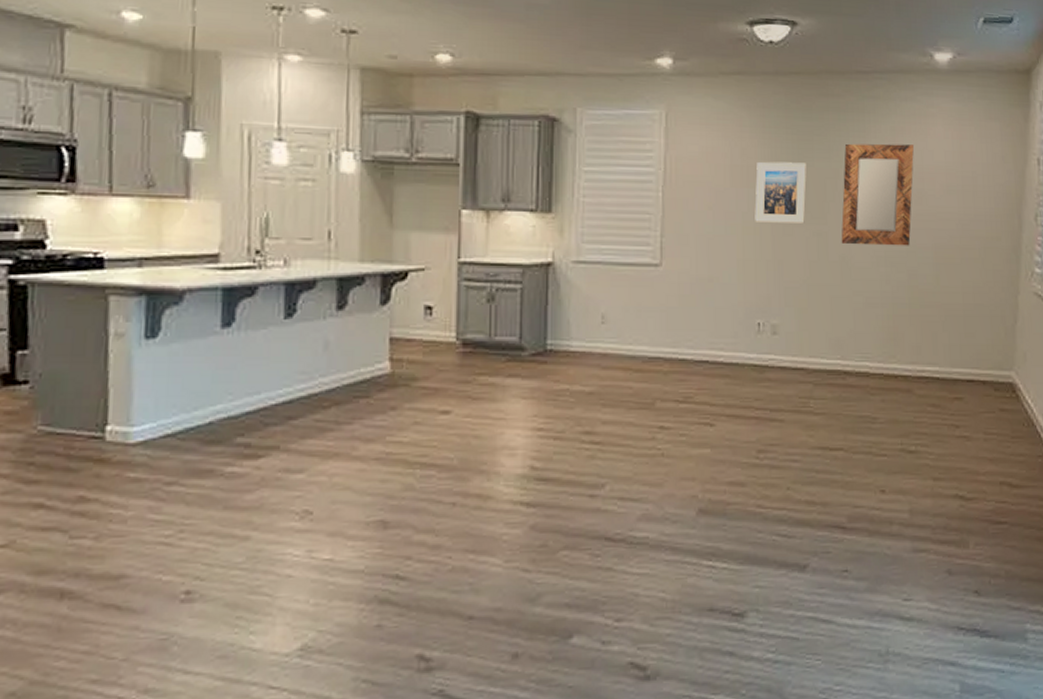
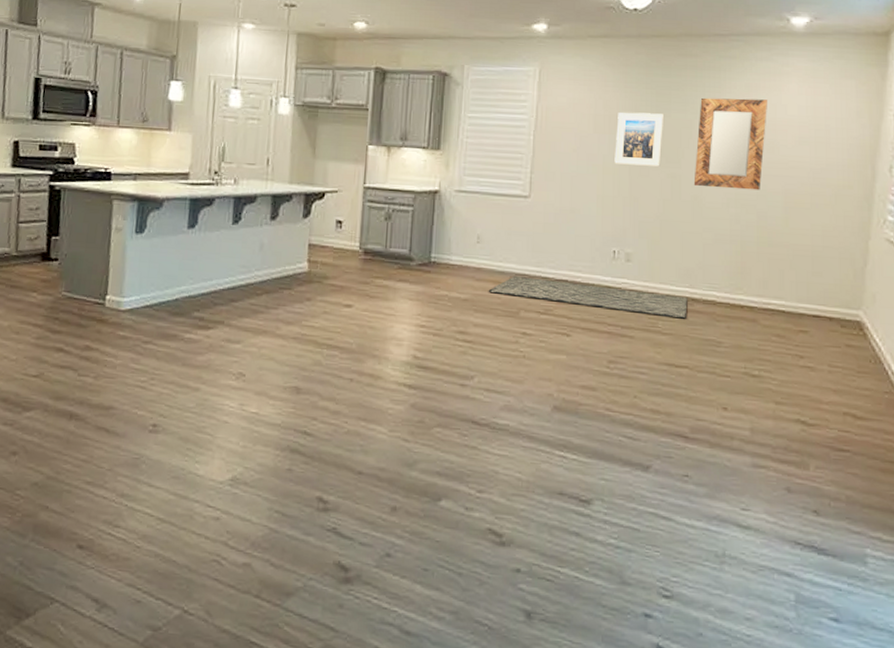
rug: none [617,359,840,395] -> present [488,275,688,319]

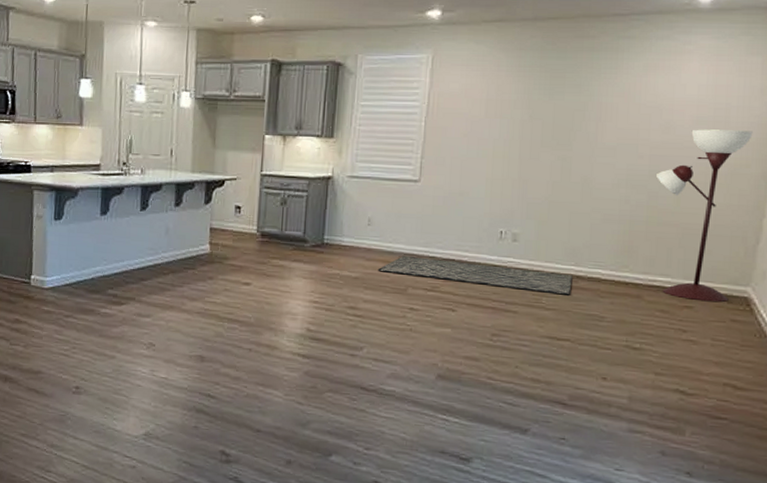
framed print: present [614,112,663,167] -> none [505,96,557,149]
home mirror: present [693,97,767,191] -> none [584,79,666,171]
floor lamp: none [764,149,852,326] -> present [656,129,753,302]

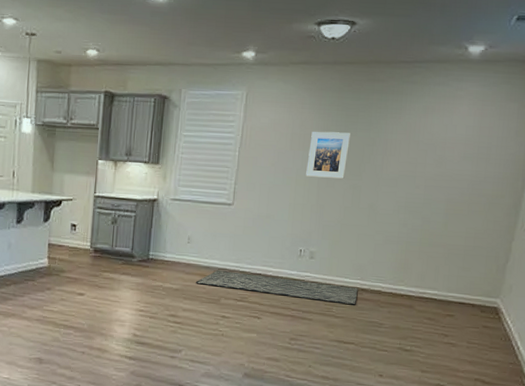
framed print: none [505,96,557,149] -> present [306,131,350,179]
floor lamp: present [656,129,753,302] -> none [429,164,508,311]

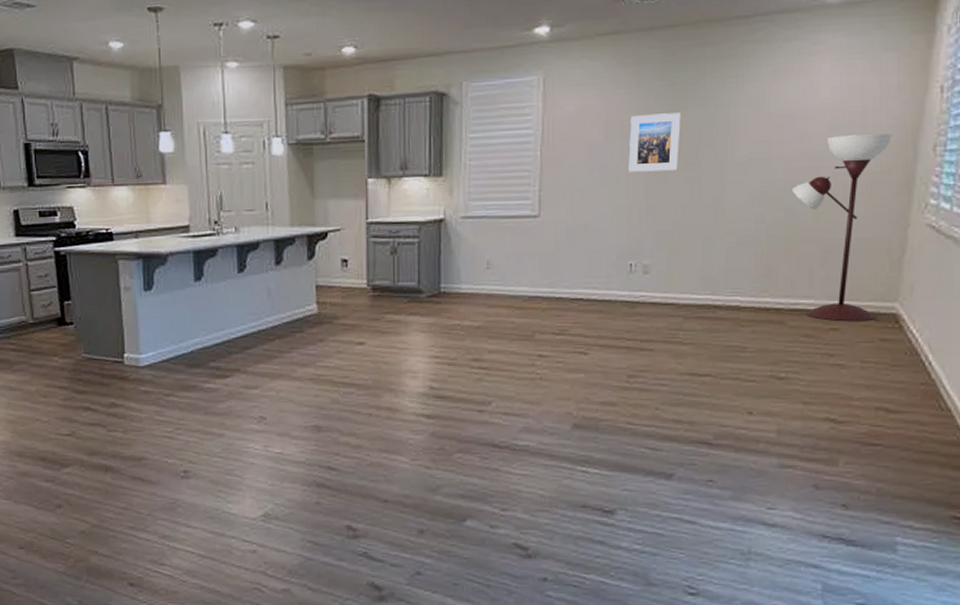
rug: present [195,269,358,305] -> none [501,298,710,327]
floor lamp: none [429,164,508,311] -> present [792,133,892,322]

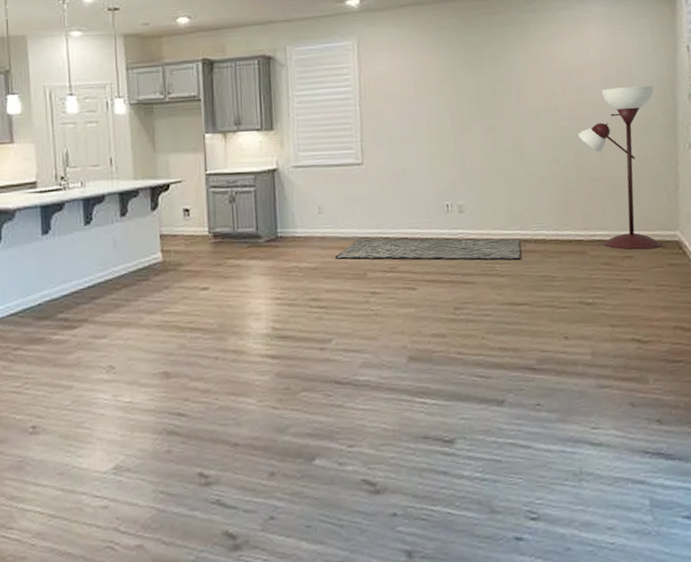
rug: none [501,298,710,327] -> present [334,238,521,260]
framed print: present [628,113,681,172] -> none [435,71,480,123]

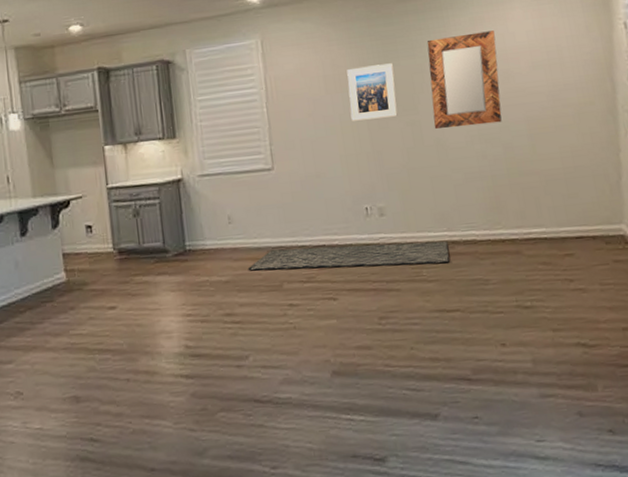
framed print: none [435,71,480,123] -> present [346,63,398,121]
home mirror: none [509,46,575,134] -> present [427,30,502,129]
floor lamp: present [578,86,663,250] -> none [507,68,606,247]

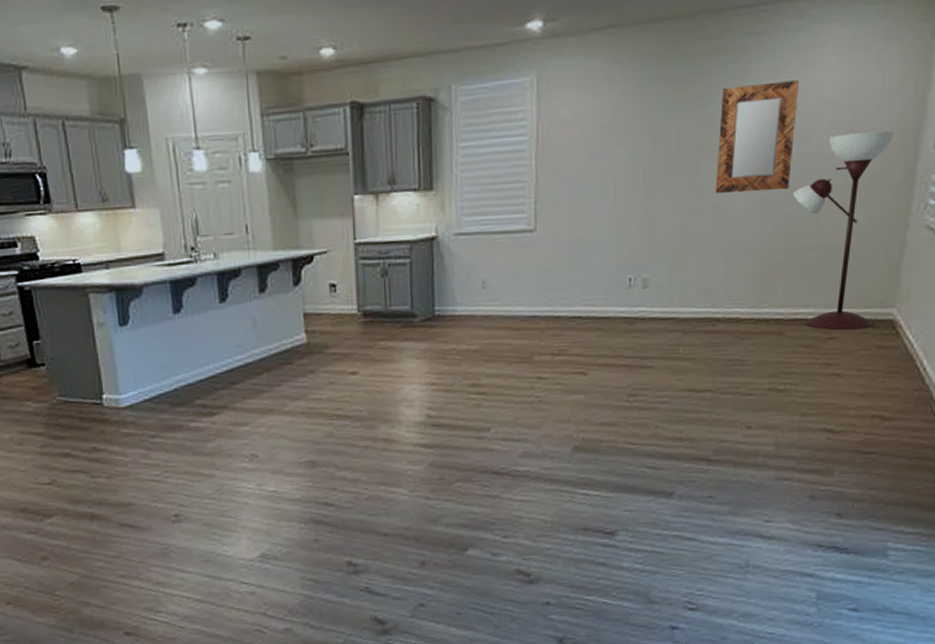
rug: present [247,241,449,271] -> none [498,317,710,342]
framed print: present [346,63,398,121] -> none [626,114,680,180]
floor lamp: none [507,68,606,247] -> present [793,131,894,330]

